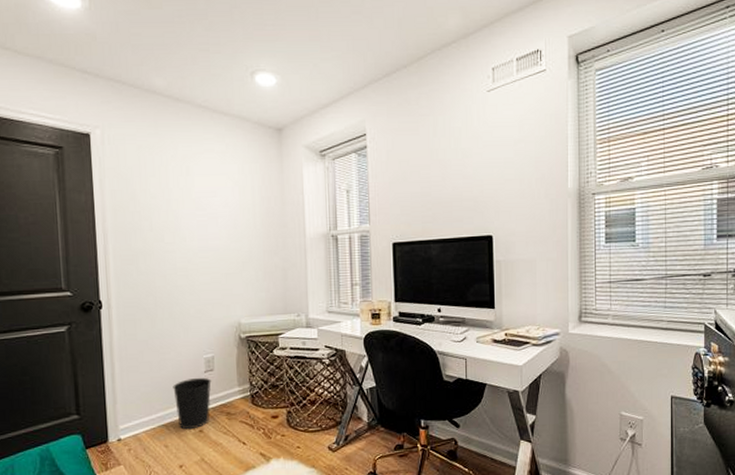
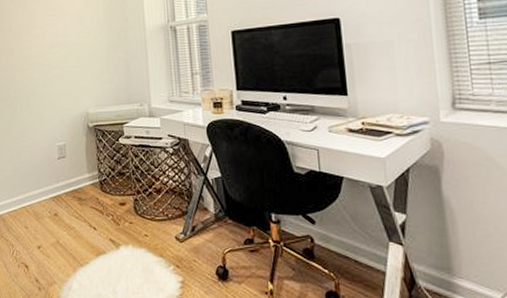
wastebasket: present [173,377,212,430] -> none [31,163,64,213]

